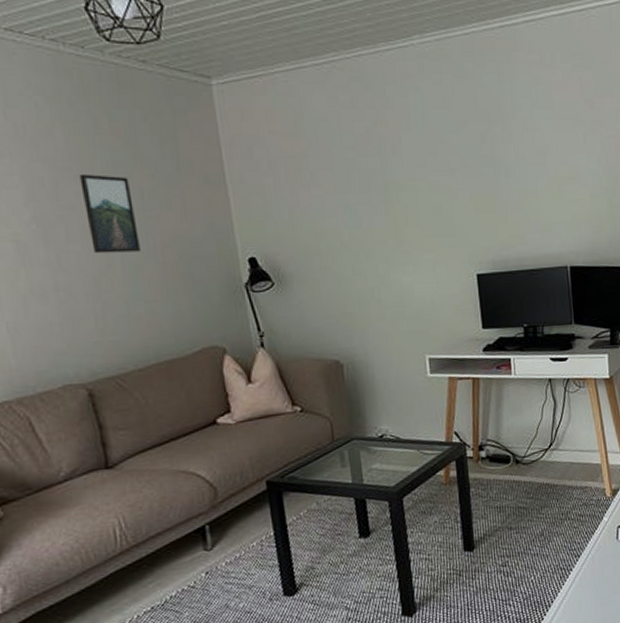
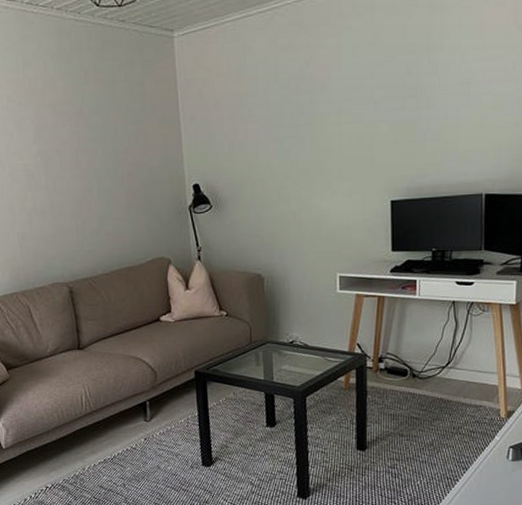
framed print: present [79,173,141,254] -> none [72,116,112,180]

